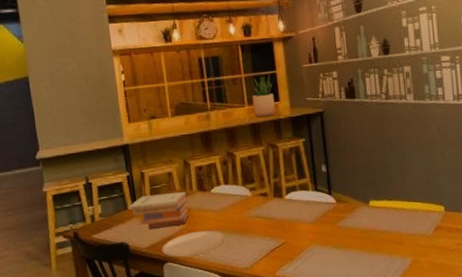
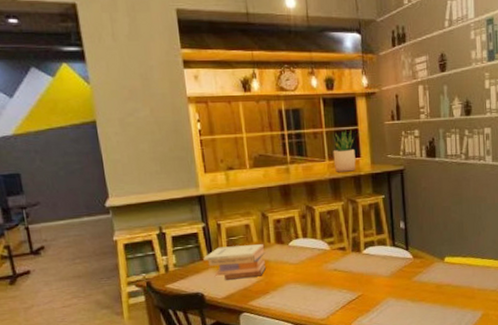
plate: present [162,230,225,258] -> none [238,282,302,308]

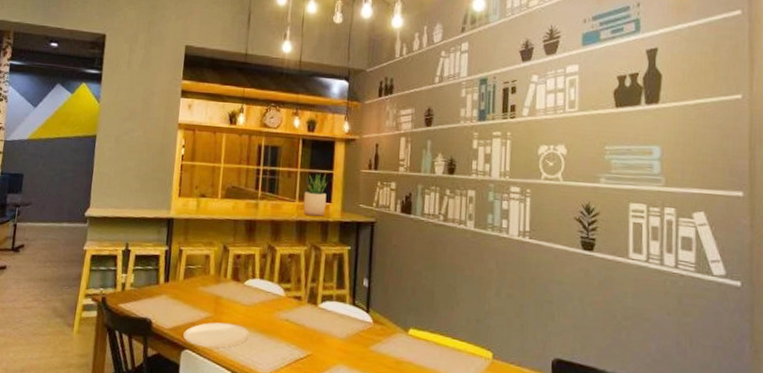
books: present [203,244,266,280] -> none [159,273,220,313]
plate: none [238,282,302,308] -> present [183,322,249,349]

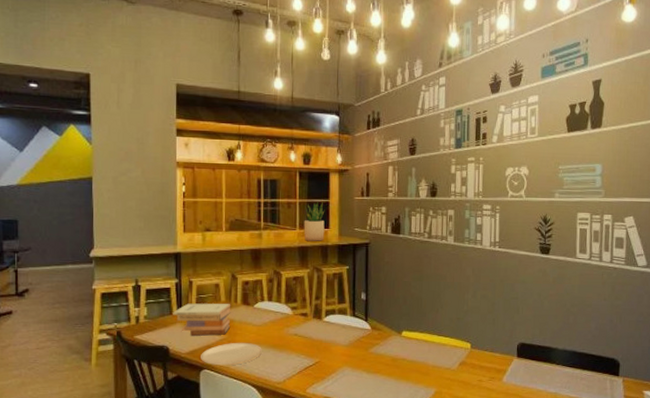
books: none [159,273,220,313] -> present [173,303,231,336]

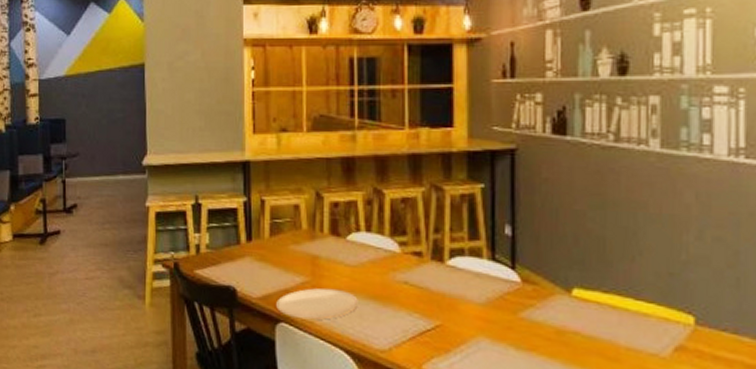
books: present [173,303,231,336] -> none [241,230,316,276]
planter: present [304,201,325,241] -> none [415,86,447,146]

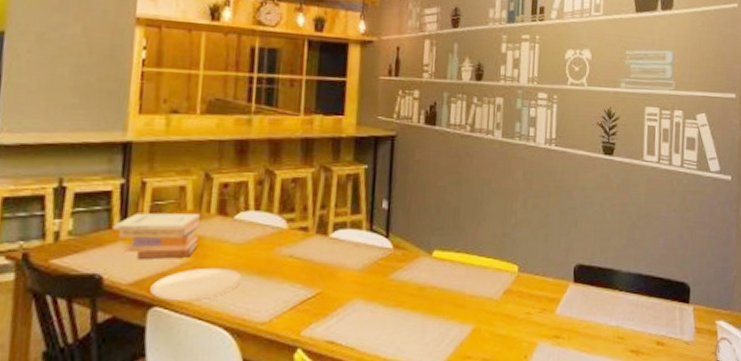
books: none [241,230,316,276] -> present [113,213,201,259]

